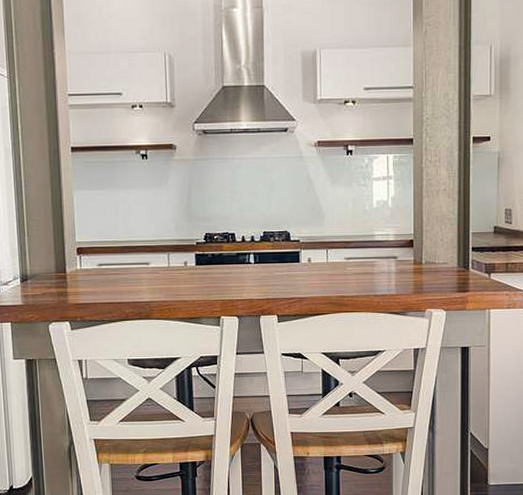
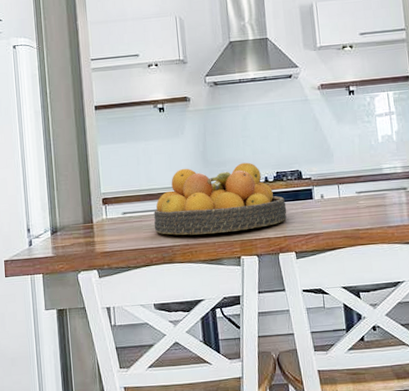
fruit bowl: none [131,219,272,292] -> present [154,162,287,236]

